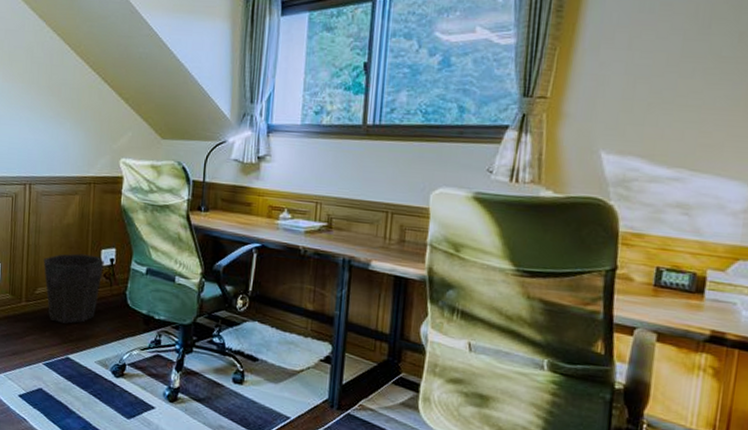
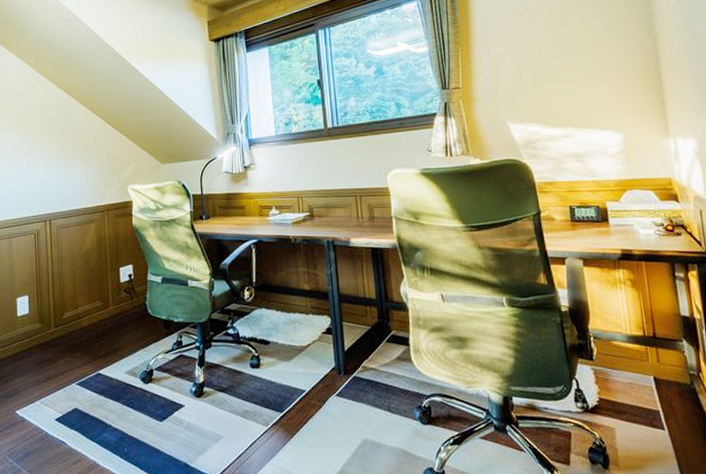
waste bin: present [43,253,104,324] -> none [68,274,124,342]

